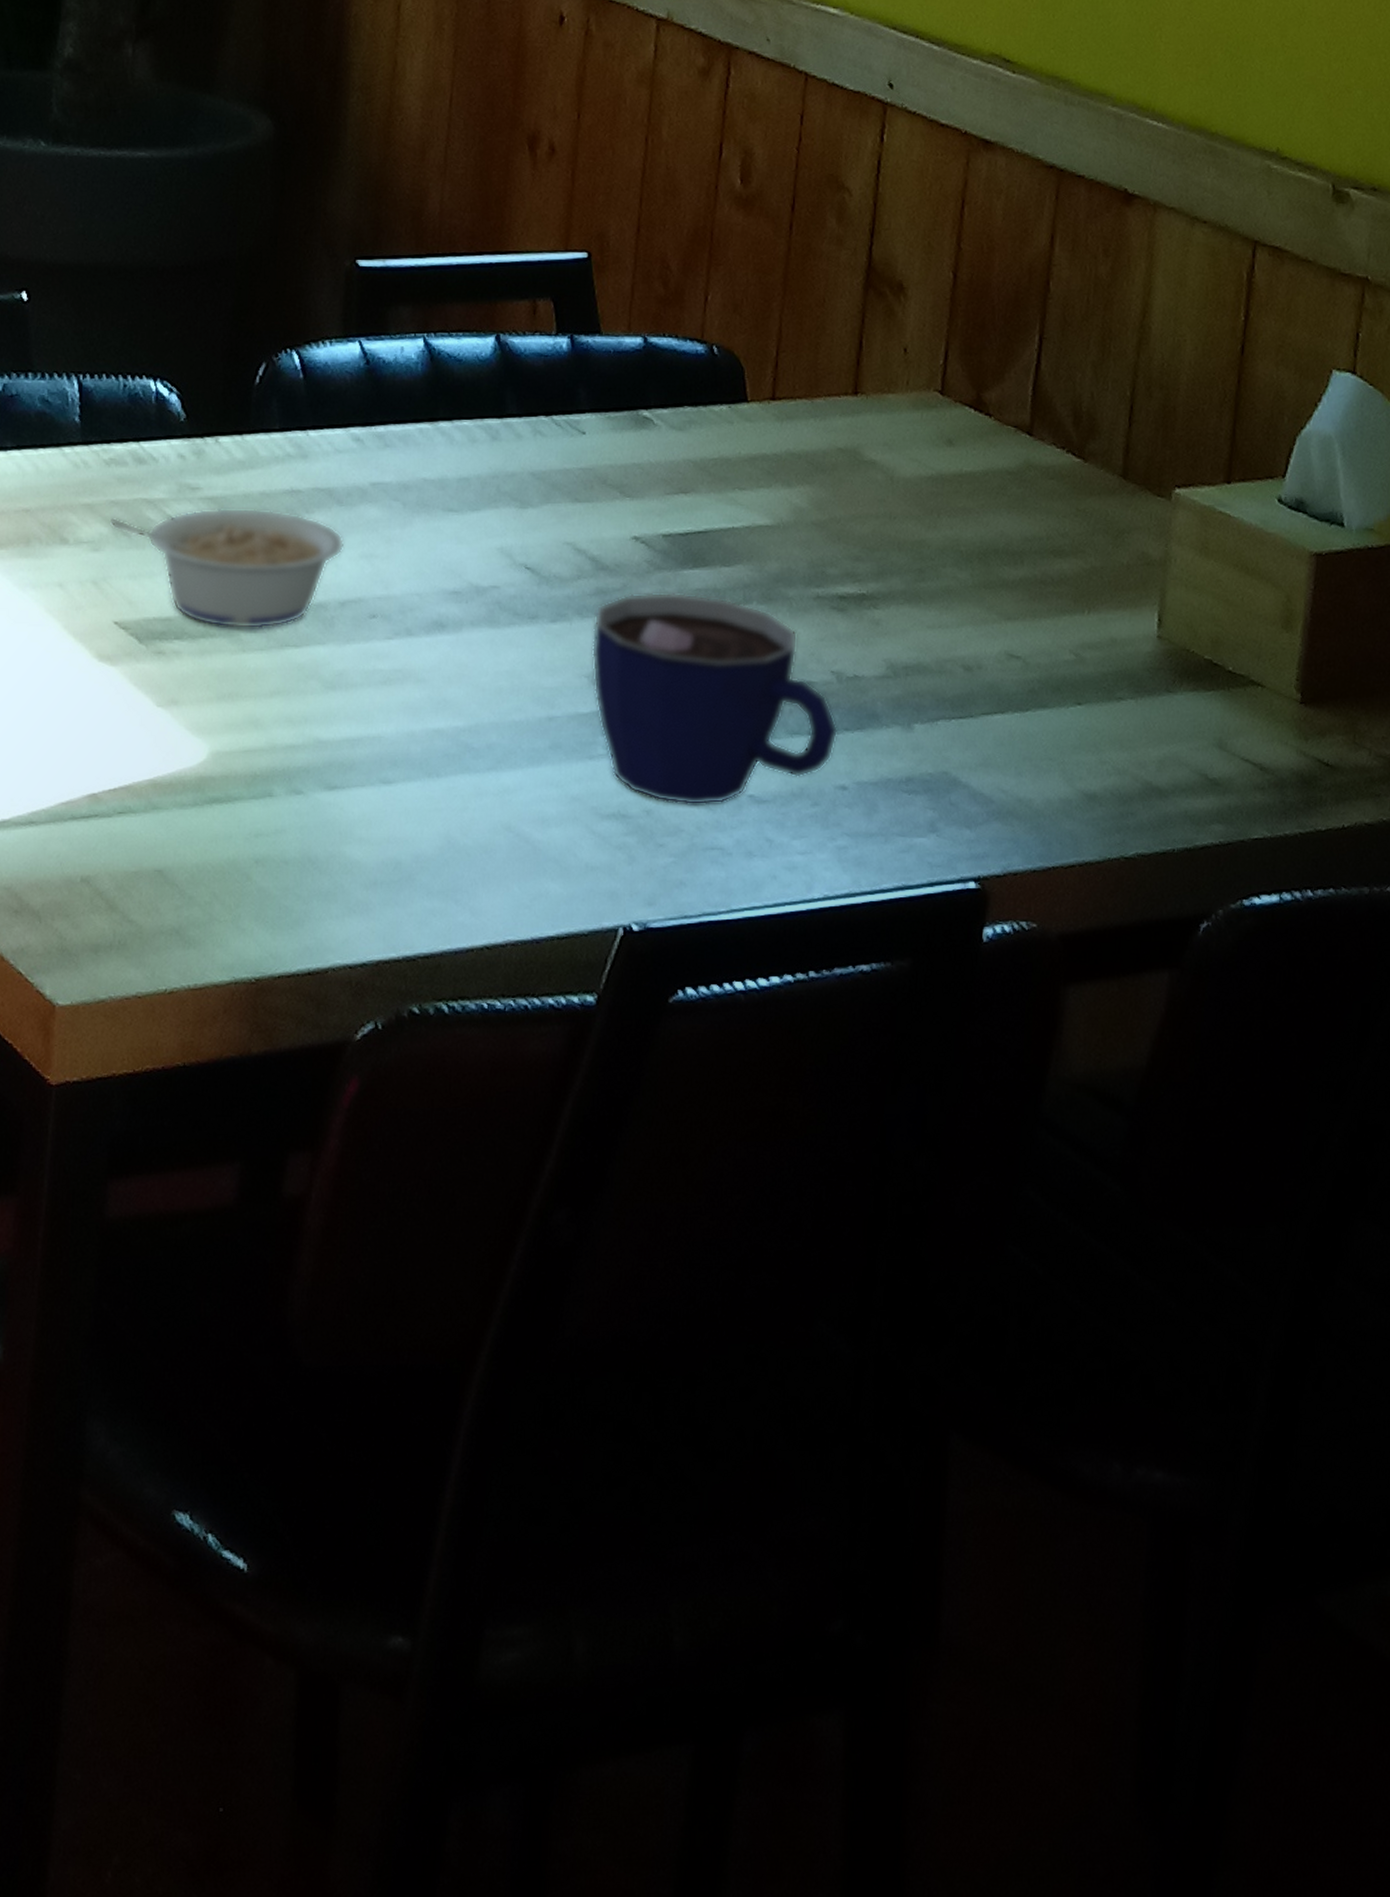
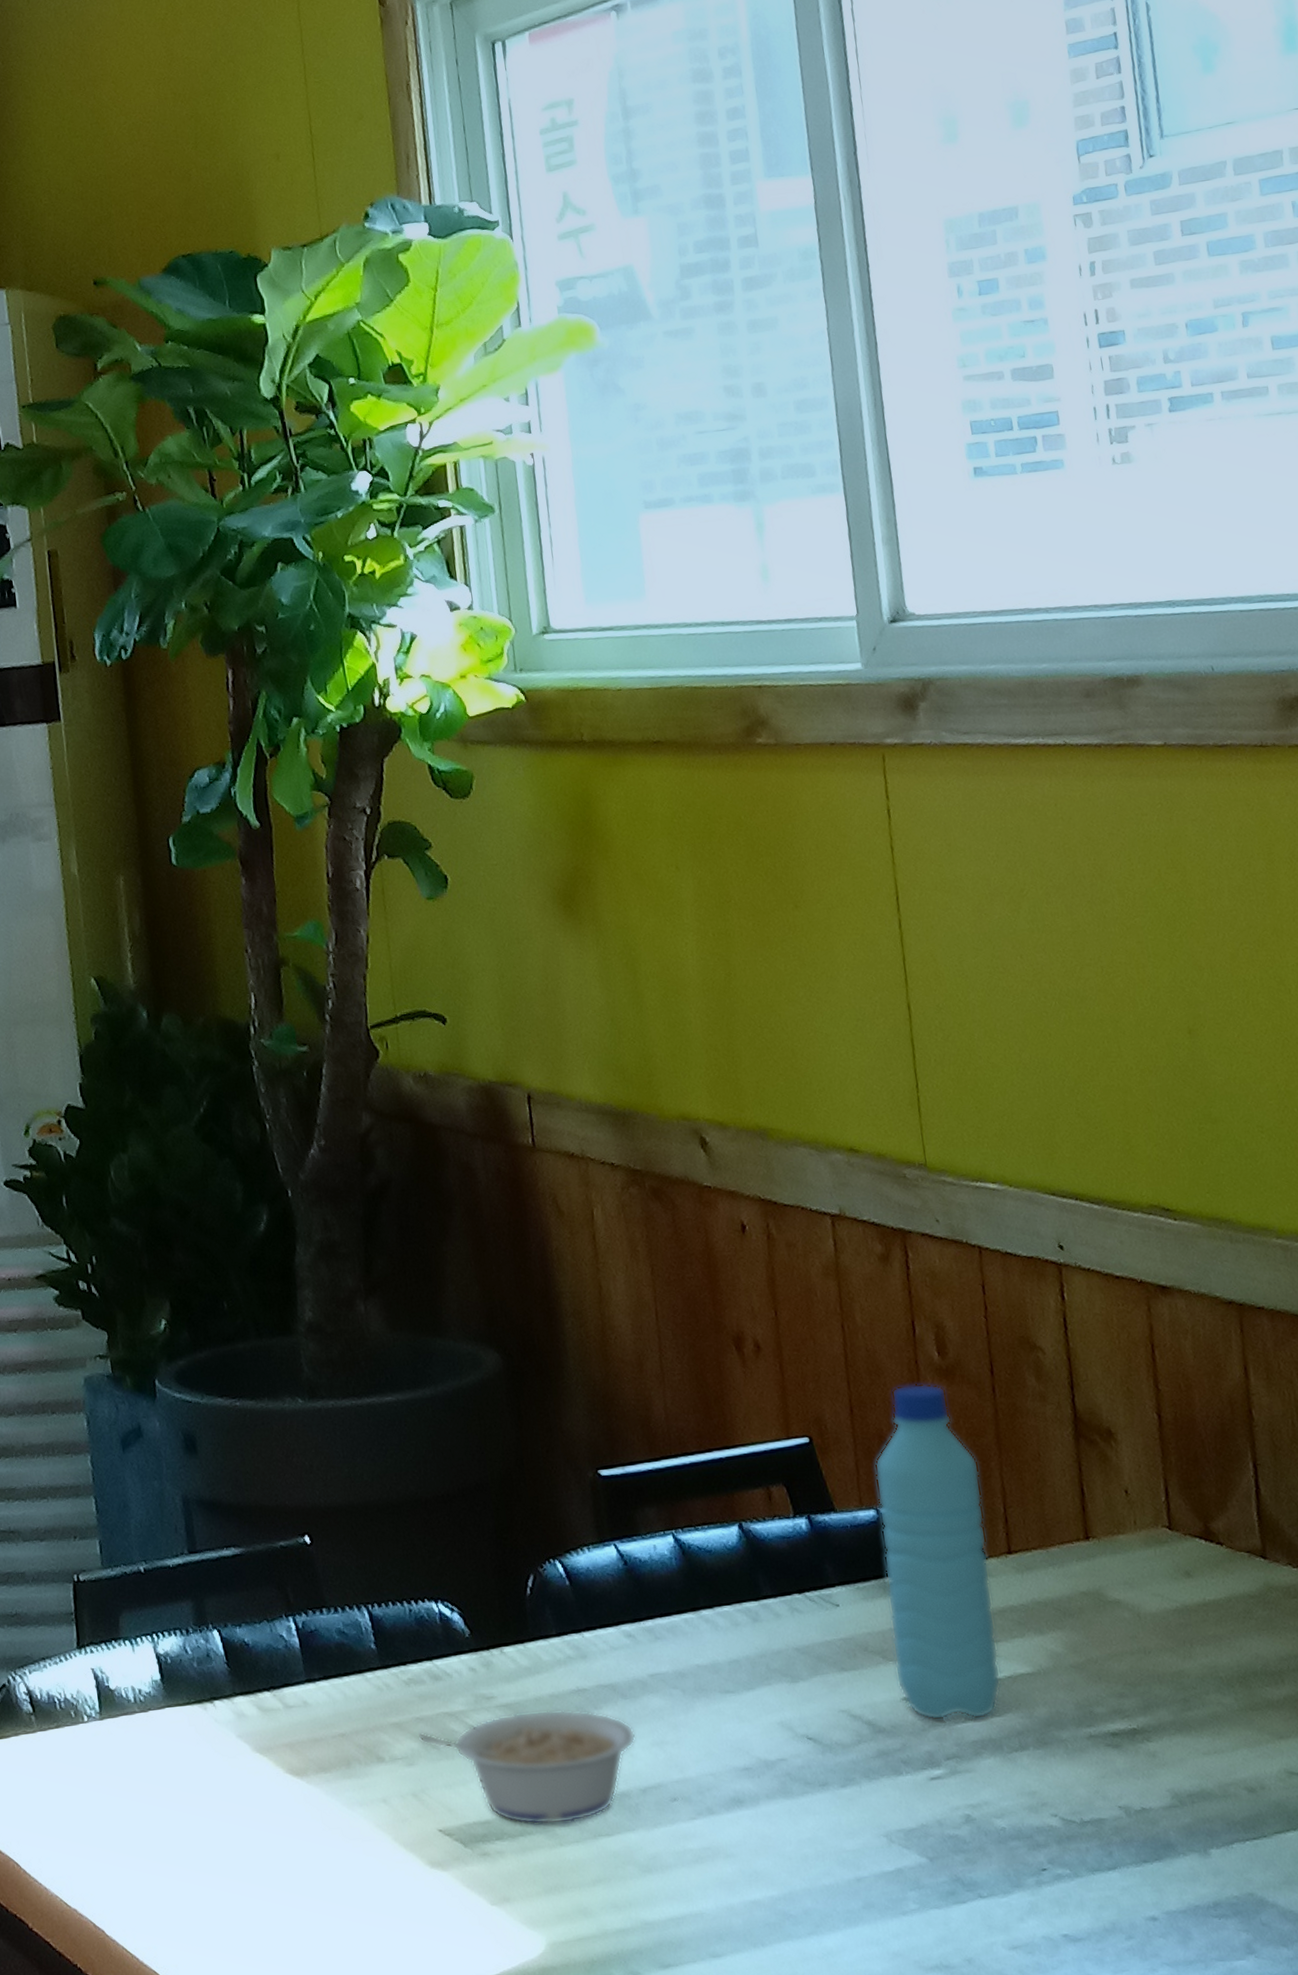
cup: present [591,592,839,805] -> none [881,1745,1138,1951]
water bottle: none [630,210,760,567] -> present [874,1383,1001,1721]

